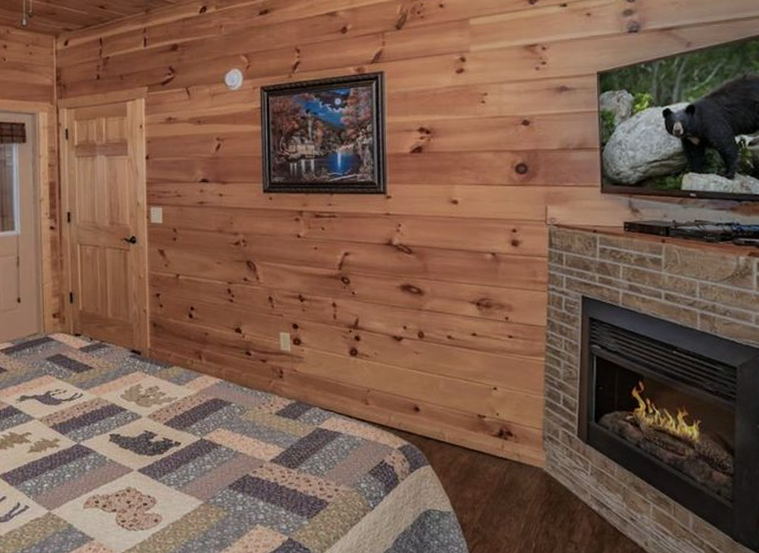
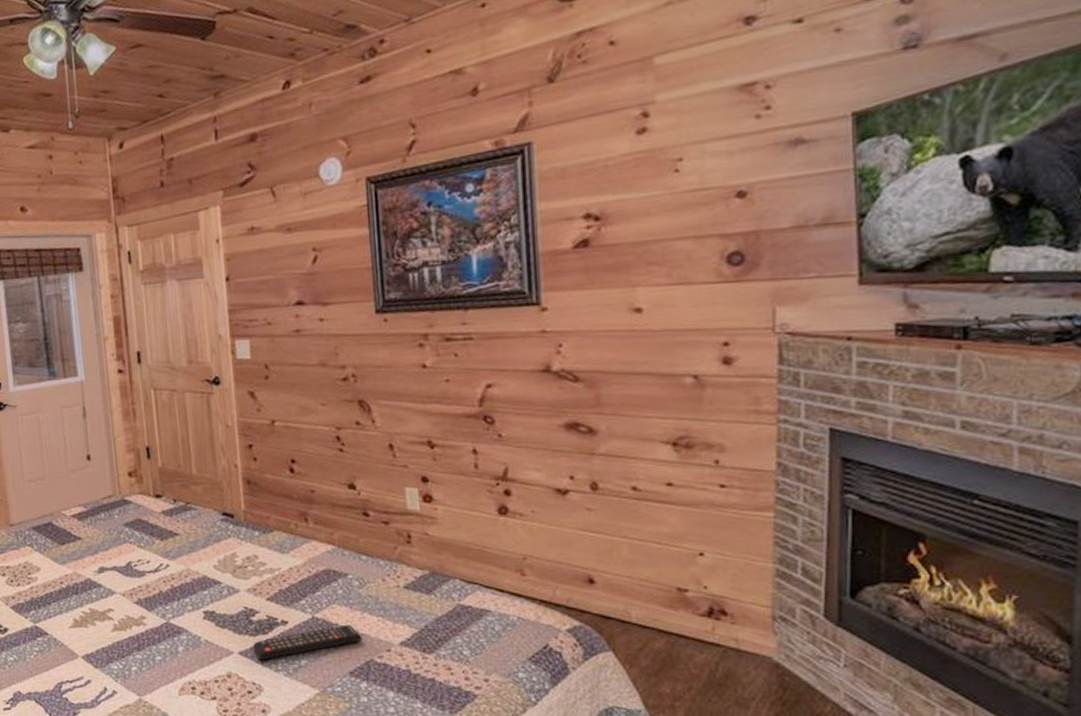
remote control: none [150,445,241,477] -> present [253,624,362,661]

